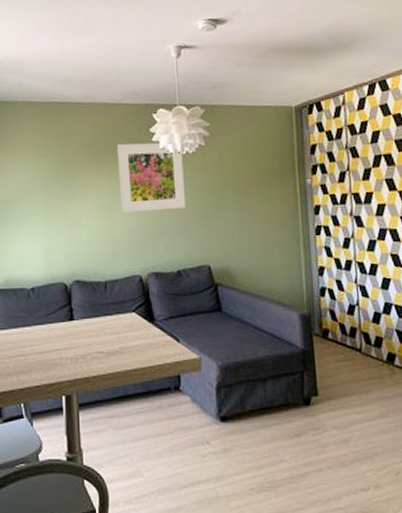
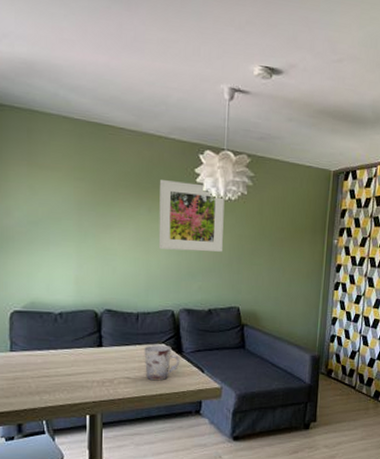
cup: none [115,313,153,354] -> present [144,344,180,381]

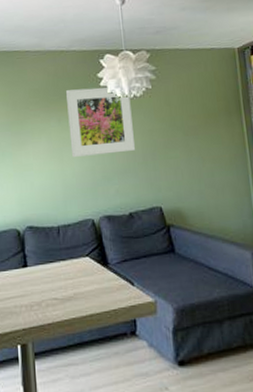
cup: present [144,344,180,381] -> none [68,257,107,300]

